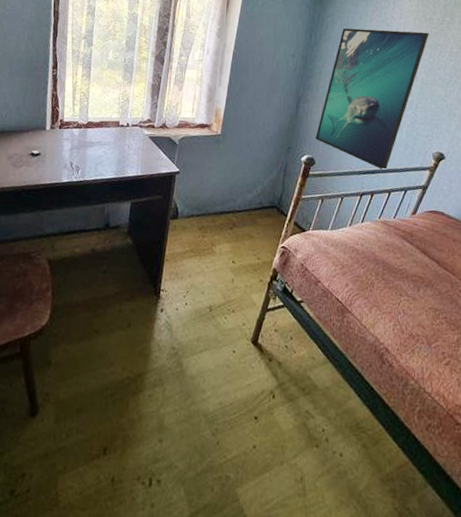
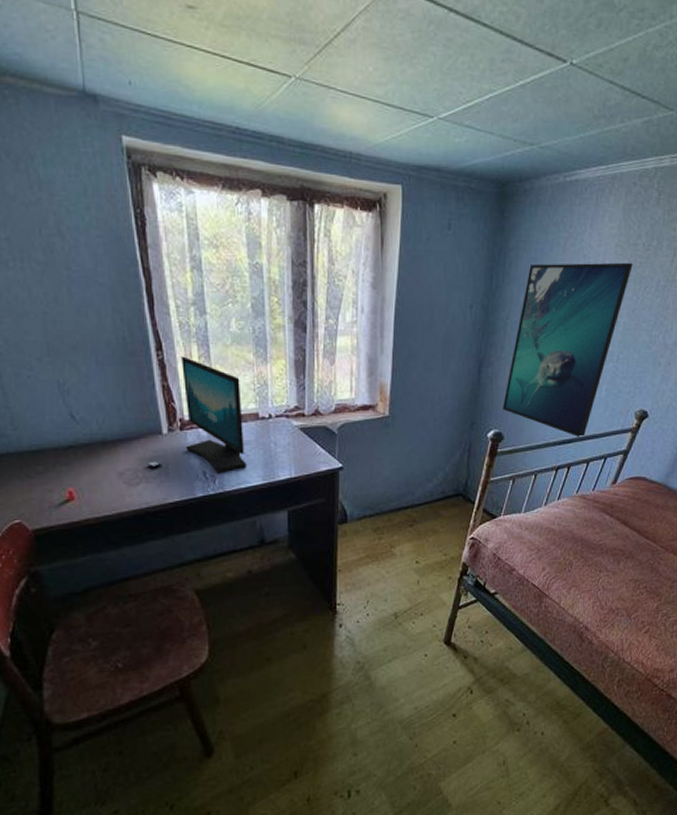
computer monitor: none [60,74,109,165] -> present [181,356,247,472]

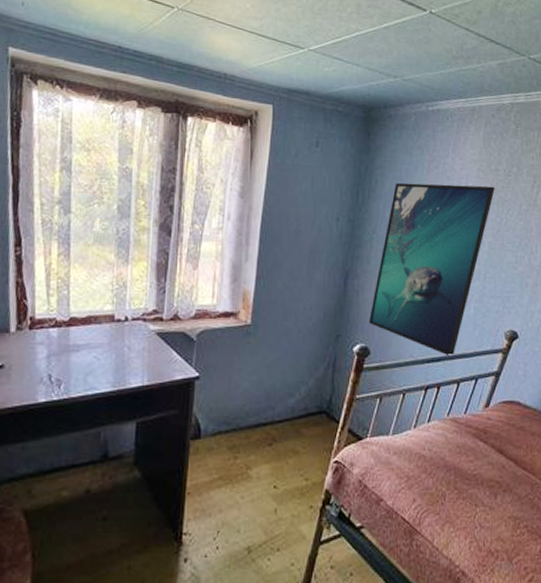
computer monitor: present [181,356,247,472] -> none [32,253,98,376]

